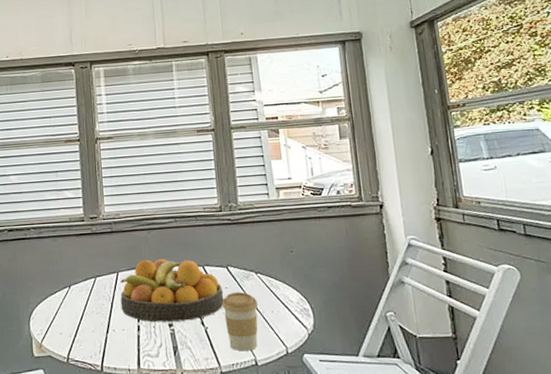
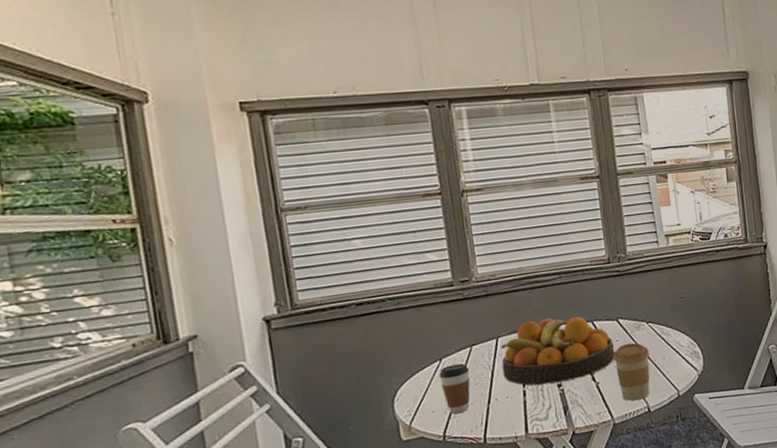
coffee cup: none [68,292,93,339] -> present [439,363,470,415]

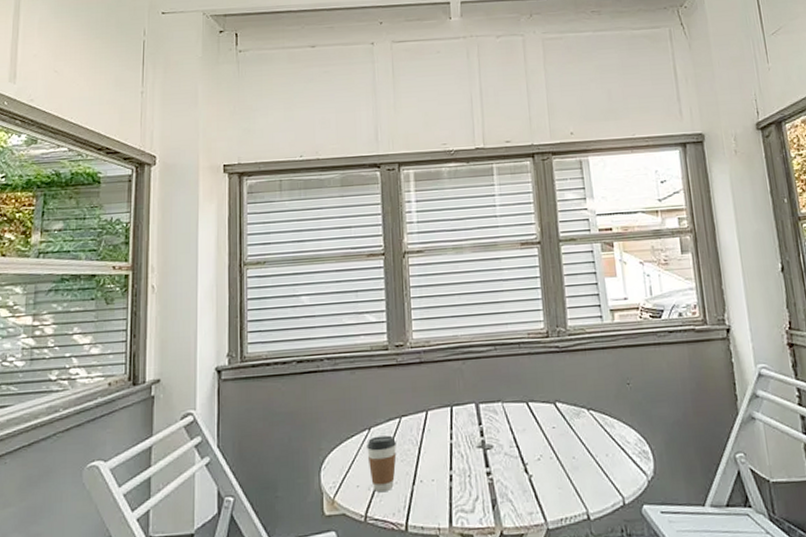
fruit bowl: present [501,316,615,386] -> none [429,393,551,471]
coffee cup: present [613,342,650,401] -> none [549,432,590,504]

